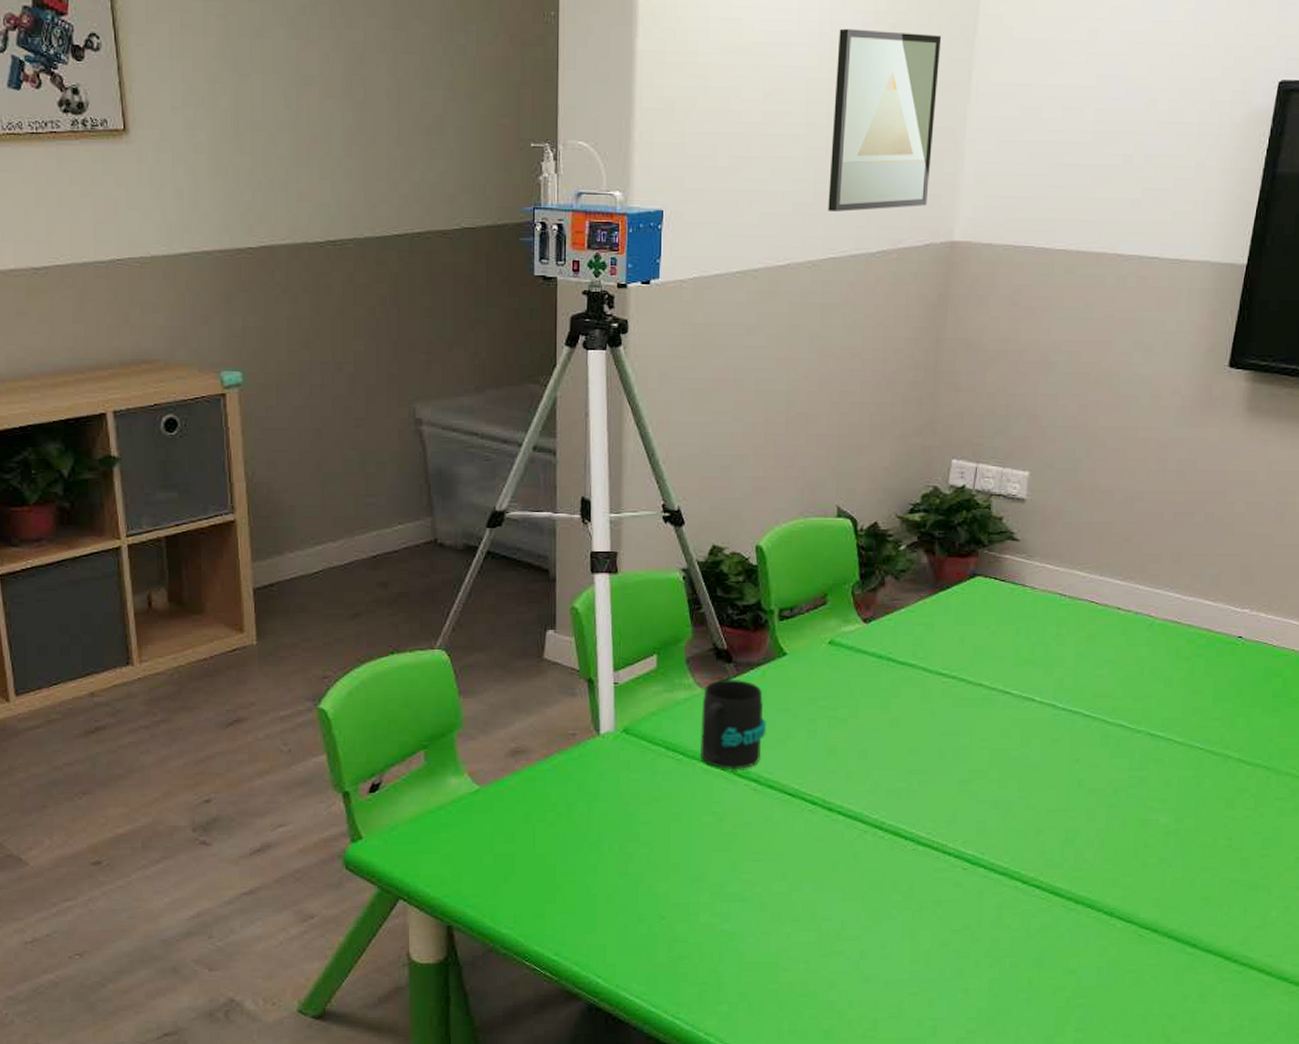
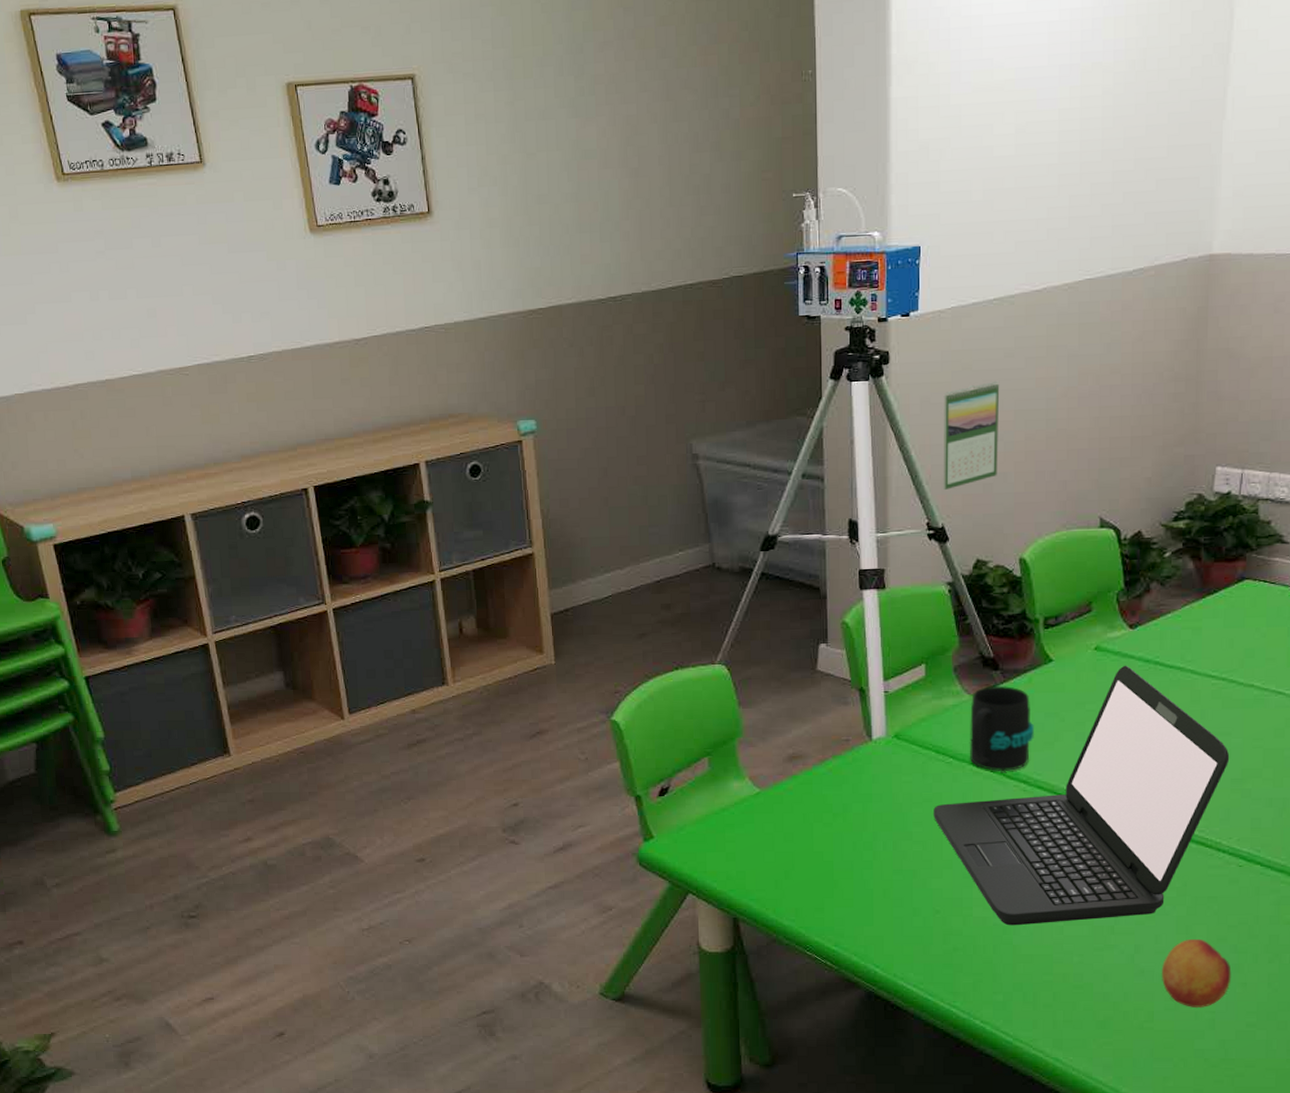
laptop: none [662,660,958,932] -> present [934,665,1230,926]
calendar: none [679,359,741,470] -> present [942,382,1000,490]
wall art: present [828,28,942,212] -> none [1083,55,1195,235]
fruit: none [885,943,954,1016] -> present [1161,938,1232,1009]

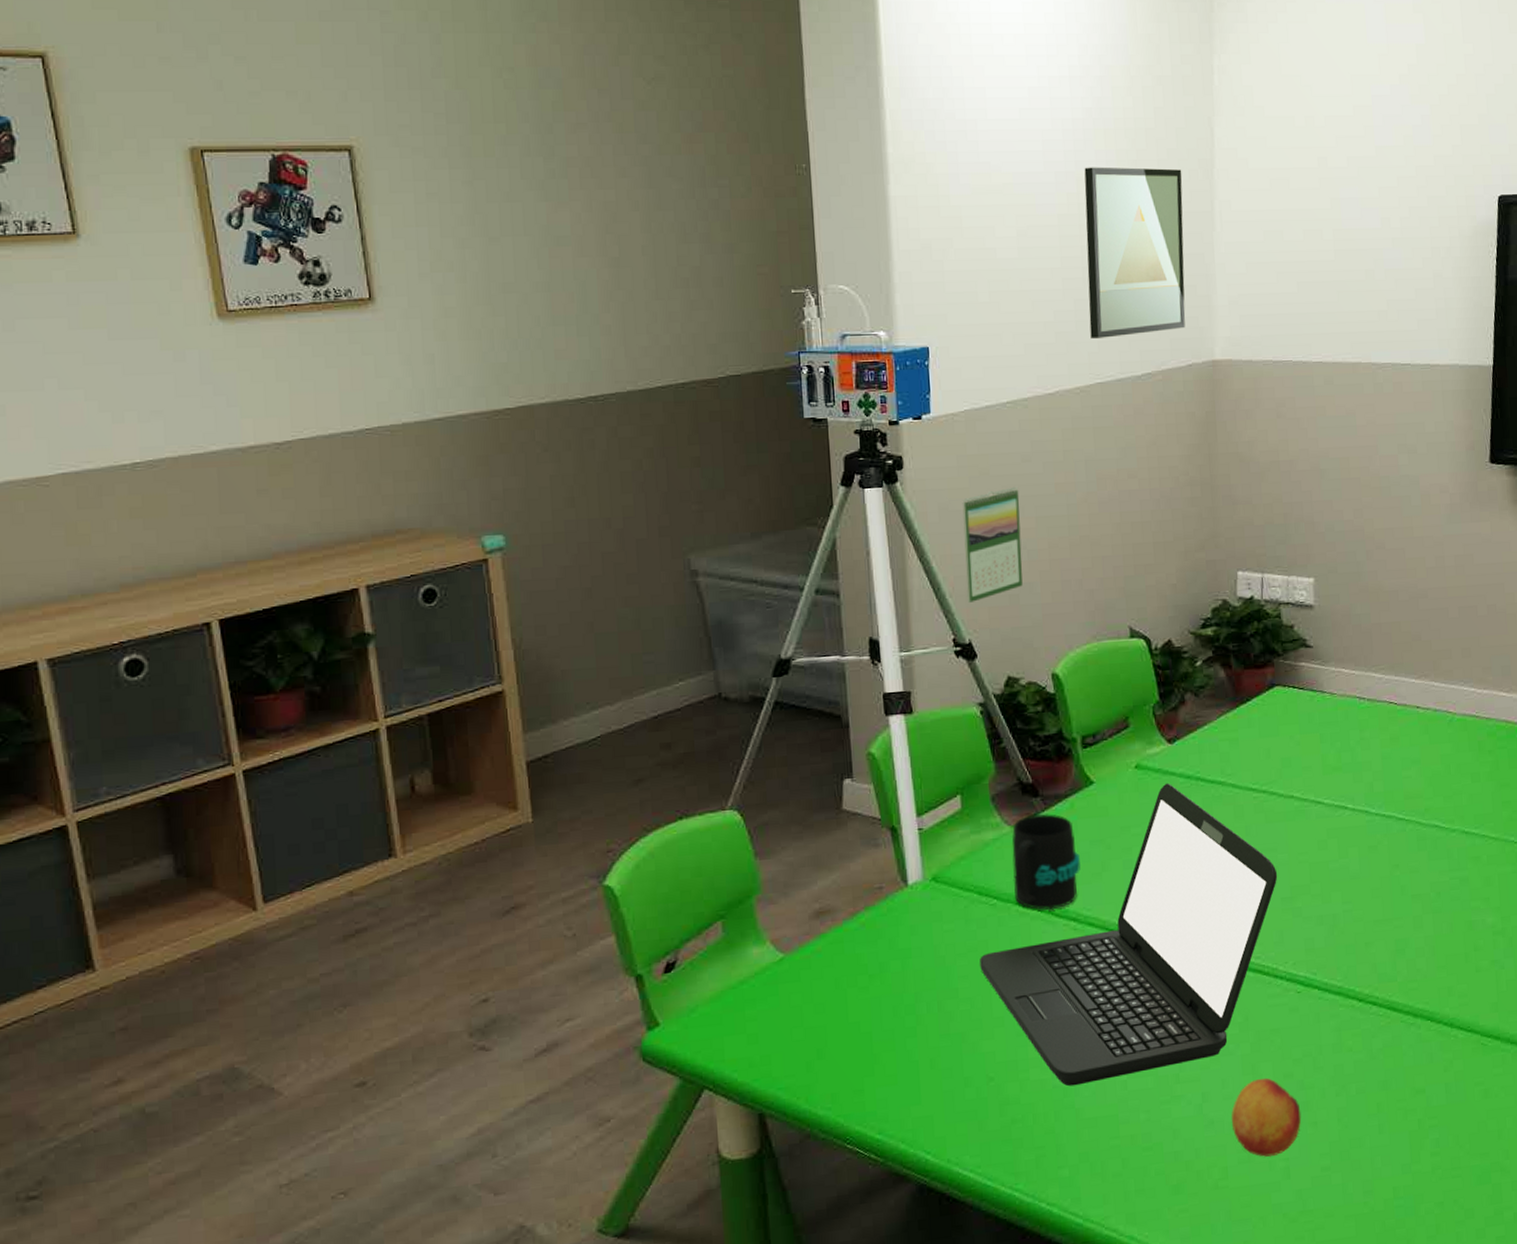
wall art: none [1083,55,1195,235] -> present [1084,167,1186,338]

